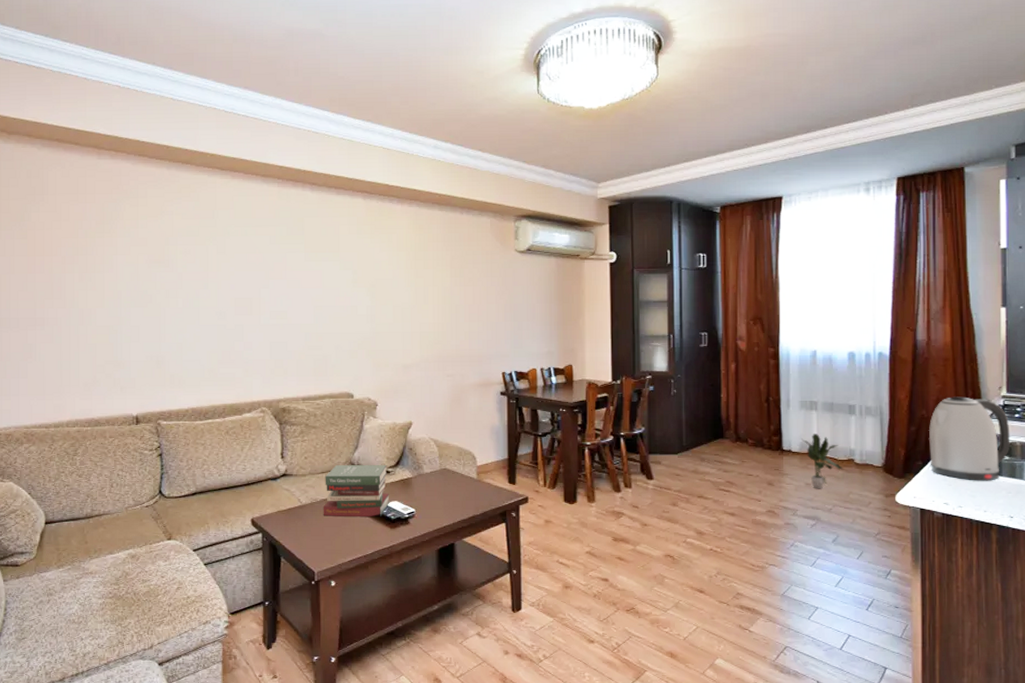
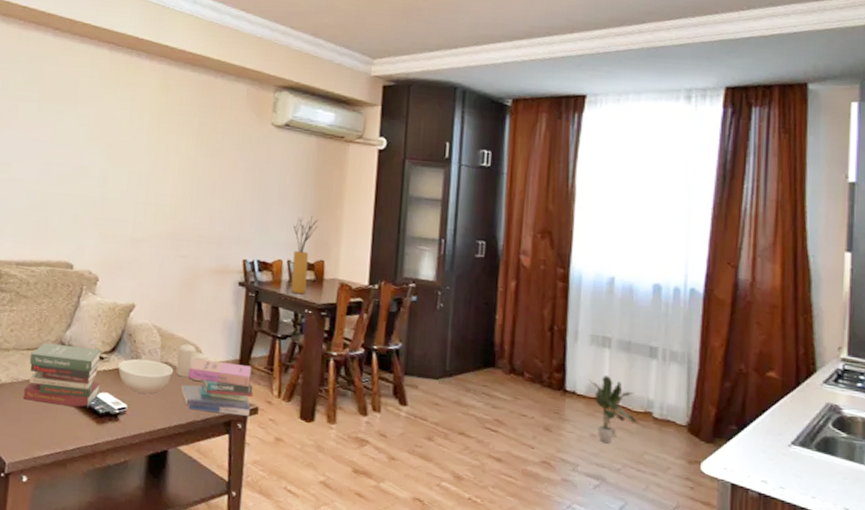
bowl: none [403,468,452,497] -> present [118,358,174,394]
candle: none [454,448,481,481] -> present [176,341,209,381]
books: none [460,462,523,506] -> present [181,358,254,416]
vase: none [543,327,564,396] -> present [290,215,319,295]
kettle: present [929,396,1010,480] -> none [746,352,850,460]

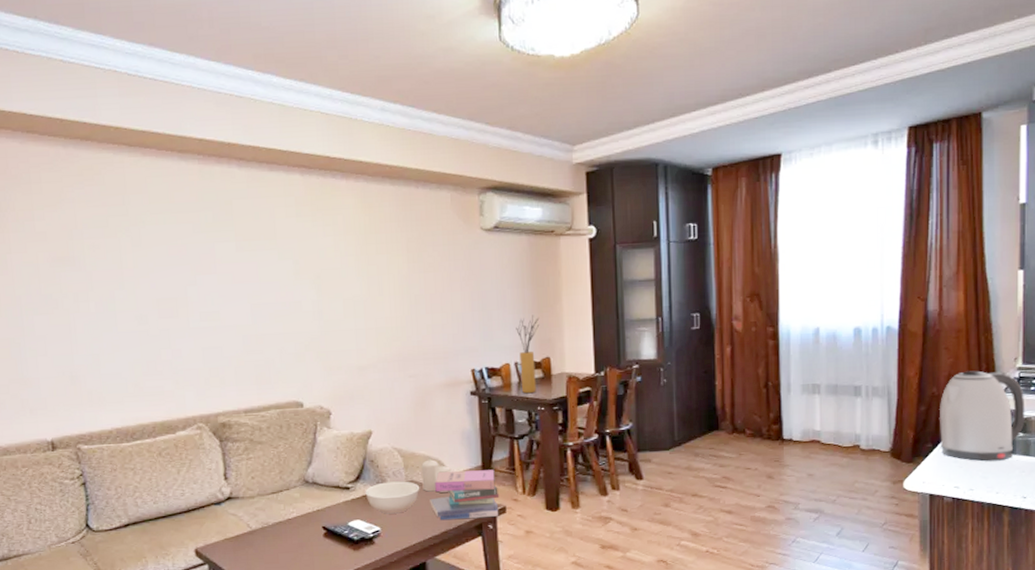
books: present [23,343,101,409] -> none [276,480,352,542]
potted plant: present [589,375,638,444] -> none [803,419,848,480]
kettle: none [746,352,850,460] -> present [940,370,1025,461]

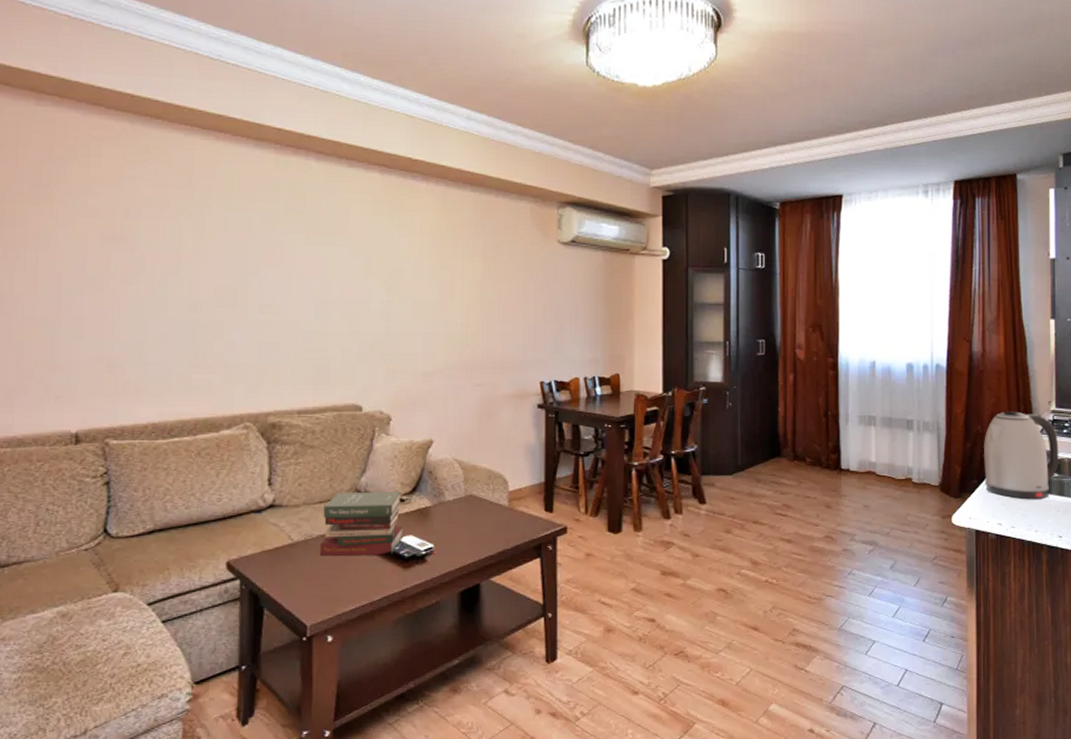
books: none [276,480,352,542] -> present [319,491,404,556]
bowl: present [365,481,420,514] -> none [420,495,479,530]
candle: present [421,457,452,493] -> none [482,471,514,509]
books: present [430,469,500,521] -> none [488,486,561,539]
vase: present [516,315,540,394] -> none [587,330,611,410]

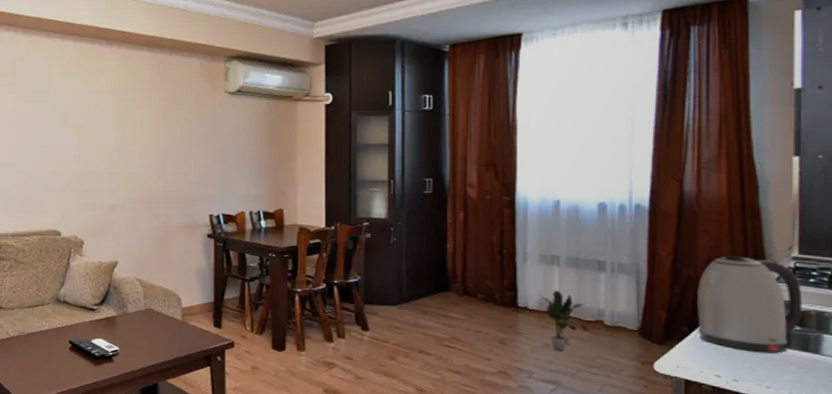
books: present [319,491,404,556] -> none [29,300,95,354]
potted plant: none [860,451,901,512] -> present [540,291,590,352]

